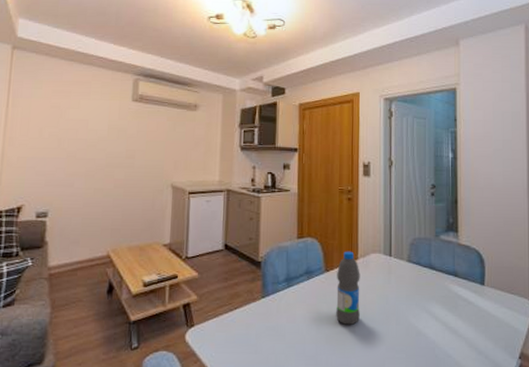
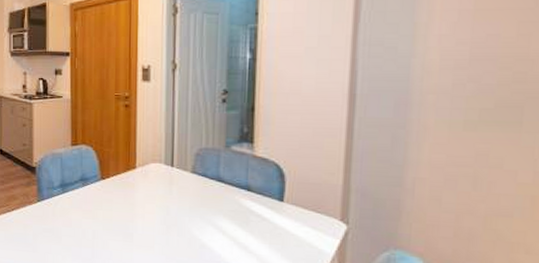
water bottle: present [336,251,360,325] -> none [113,159,139,233]

